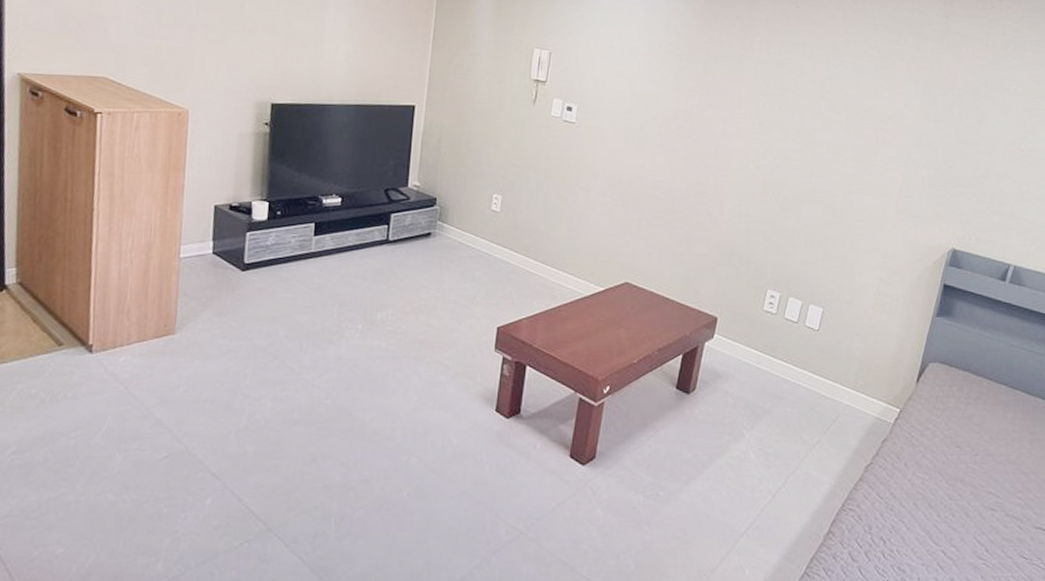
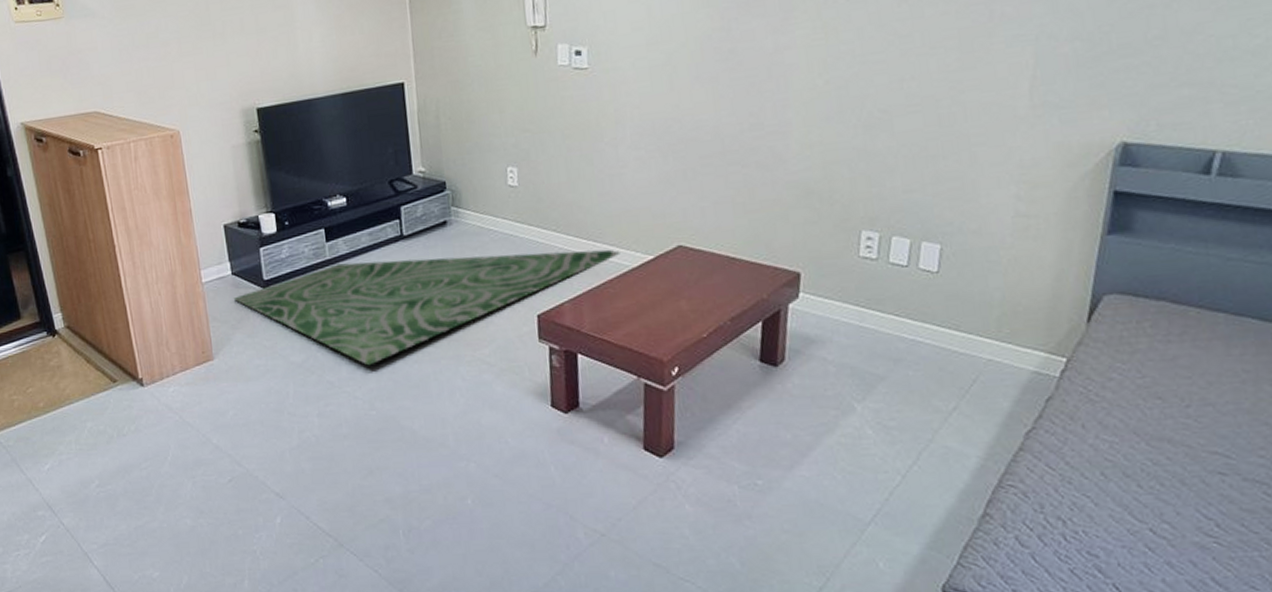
rug: none [210,258,577,357] -> present [234,249,620,366]

